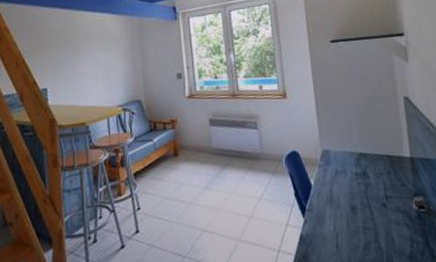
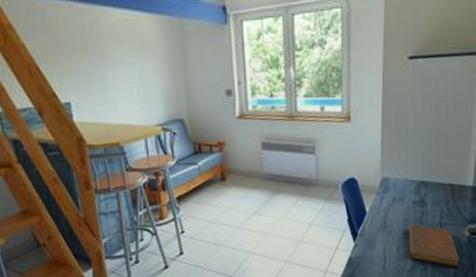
notebook: none [354,197,414,245] -> present [408,223,460,267]

